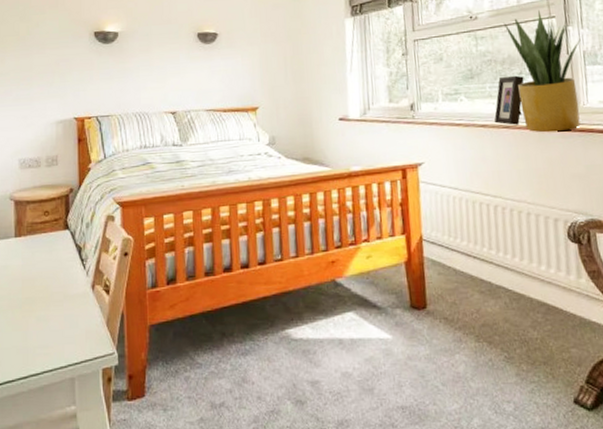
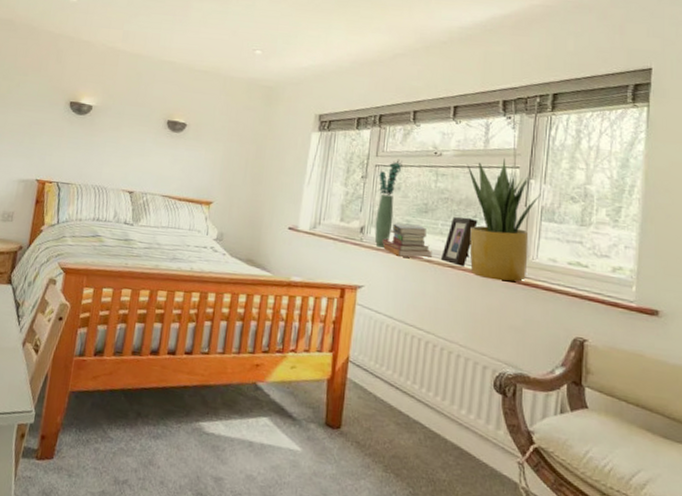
vase: none [419,30,442,123] -> present [374,159,403,249]
books: none [434,92,485,128] -> present [382,223,432,259]

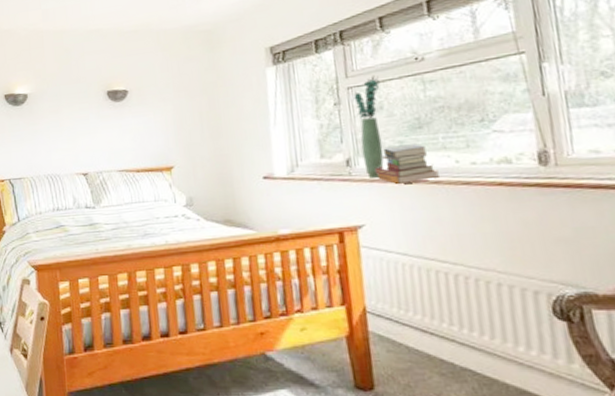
picture frame: present [441,217,478,267] -> none [450,123,488,181]
planter: present [467,157,541,282] -> none [457,44,565,190]

